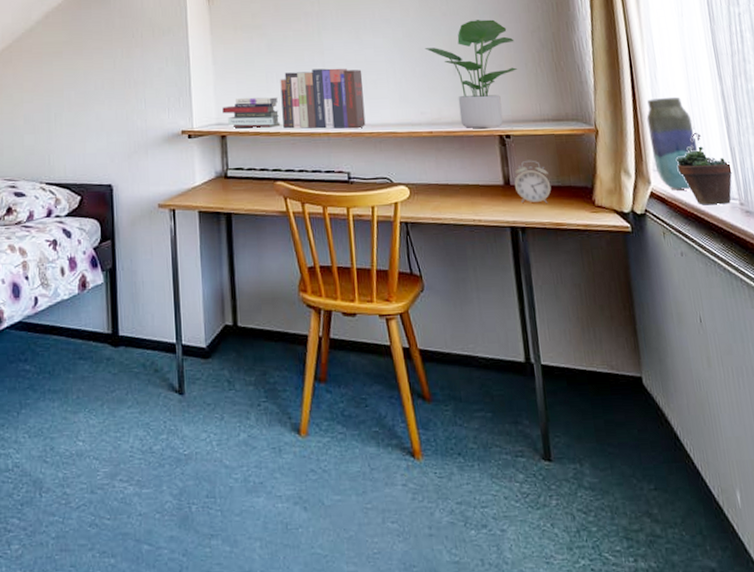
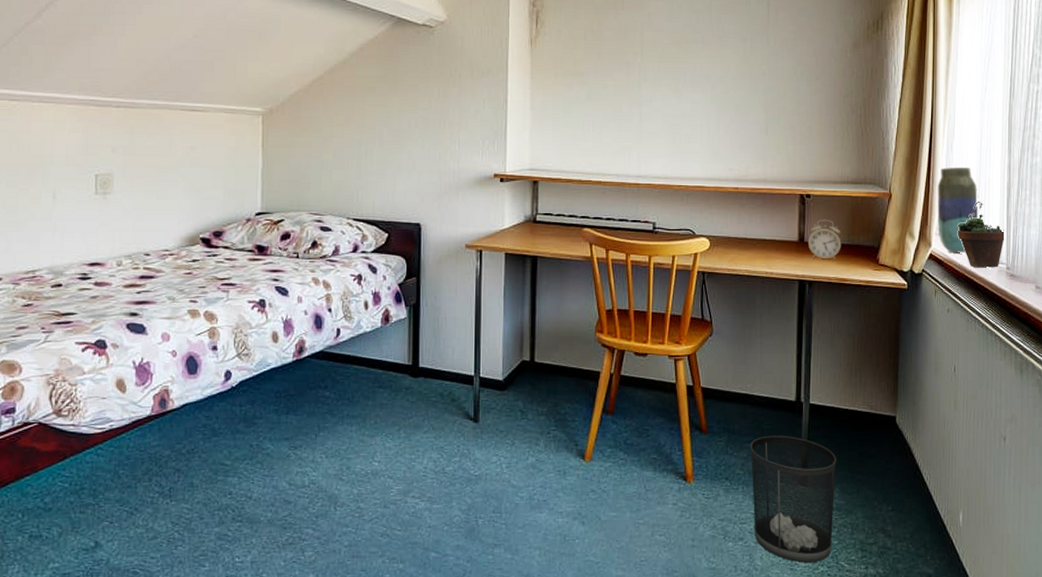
books: present [222,97,281,129] -> none [536,144,593,176]
books: present [280,68,366,130] -> none [595,120,678,181]
potted plant: present [425,19,517,129] -> none [741,81,827,188]
waste bin: none [481,402,591,555] -> present [750,435,836,563]

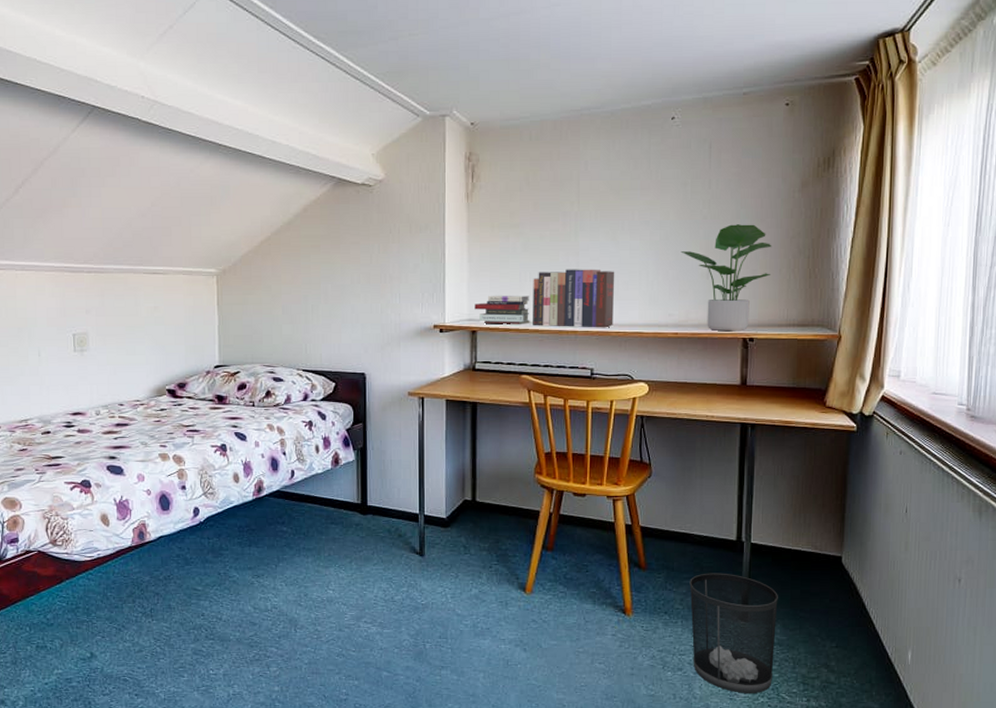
books: none [536,144,593,176] -> present [475,295,530,325]
books: none [595,120,678,181] -> present [533,269,615,328]
potted plant: none [741,81,827,188] -> present [681,224,772,332]
alarm clock: present [807,219,841,261] -> none [750,362,786,404]
vase: present [937,166,981,253] -> none [891,306,940,395]
succulent plant: present [957,202,1005,268] -> none [912,342,966,409]

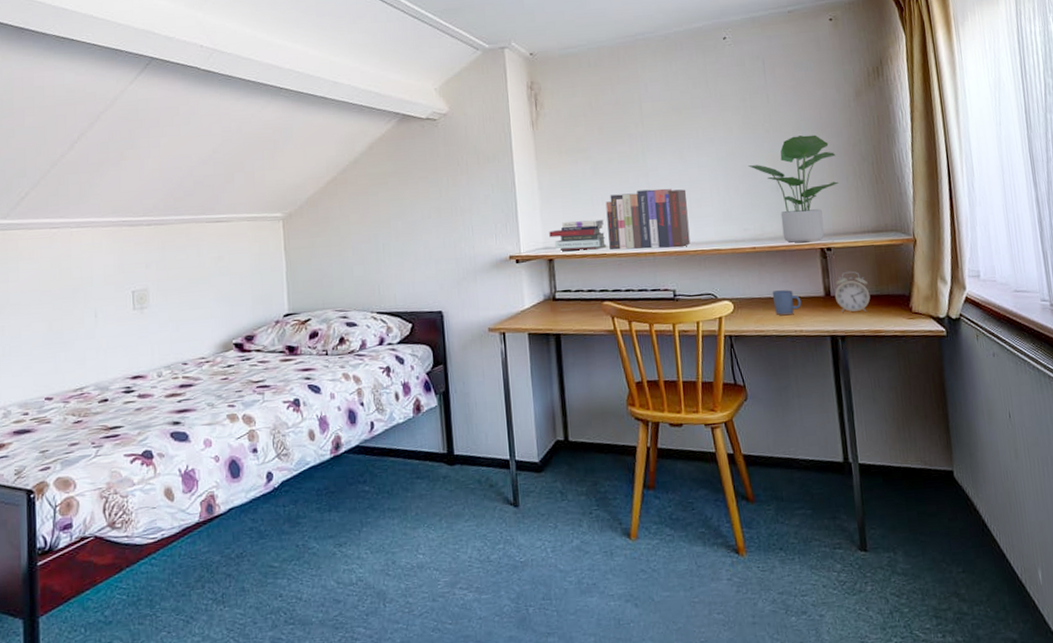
mug: none [688,376,717,401] -> present [772,290,802,316]
waste bin: present [689,573,778,693] -> none [801,499,903,635]
alarm clock: none [750,362,786,404] -> present [834,271,871,313]

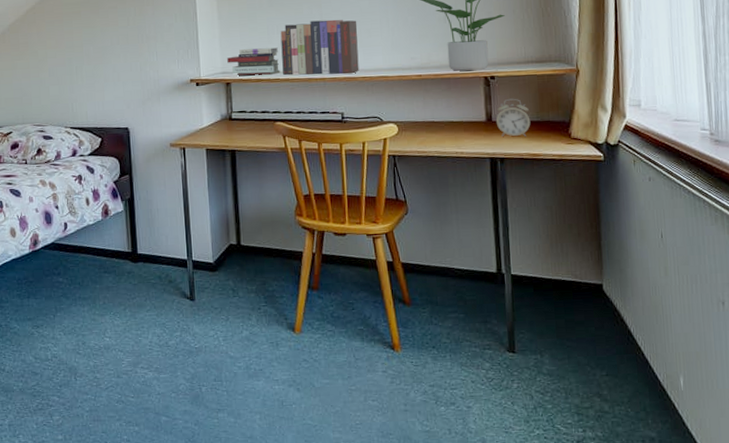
mug: present [772,290,802,316] -> none [435,115,464,139]

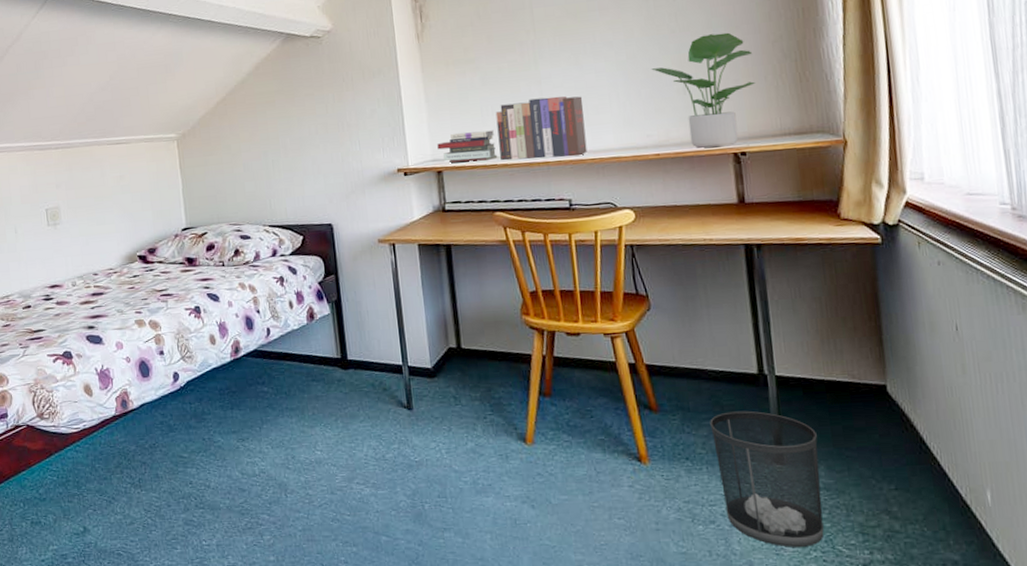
waste bin: none [454,305,546,426] -> present [710,411,824,547]
alarm clock: present [496,98,531,137] -> none [749,176,792,220]

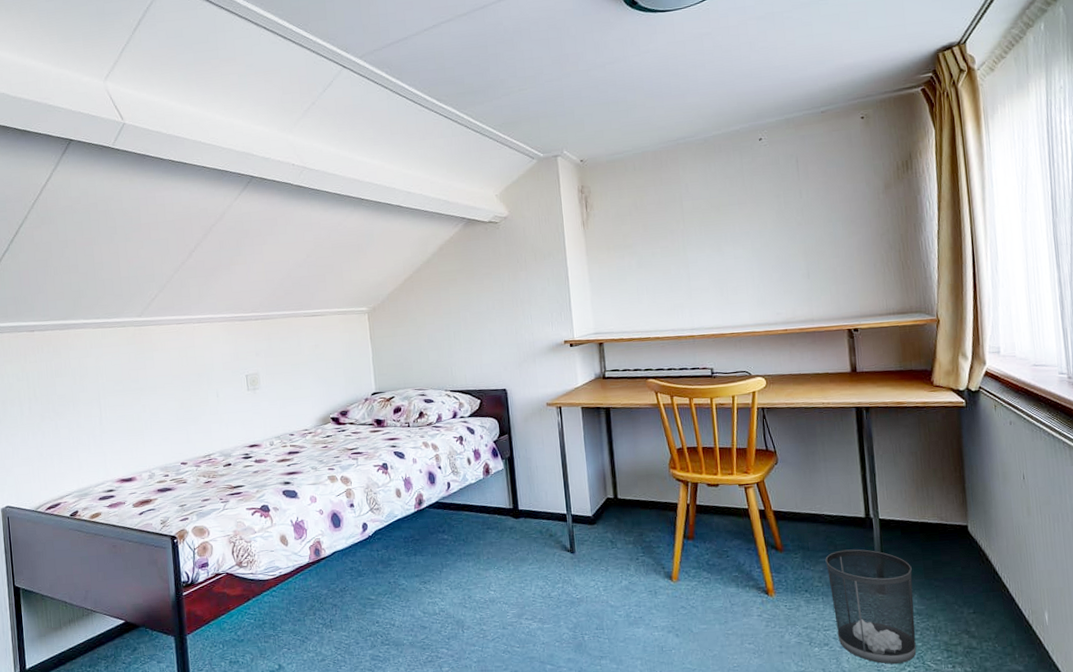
books: present [437,130,498,163] -> none [599,307,651,336]
books: present [495,96,588,161] -> none [649,278,727,335]
potted plant: present [651,32,755,148] -> none [781,226,866,325]

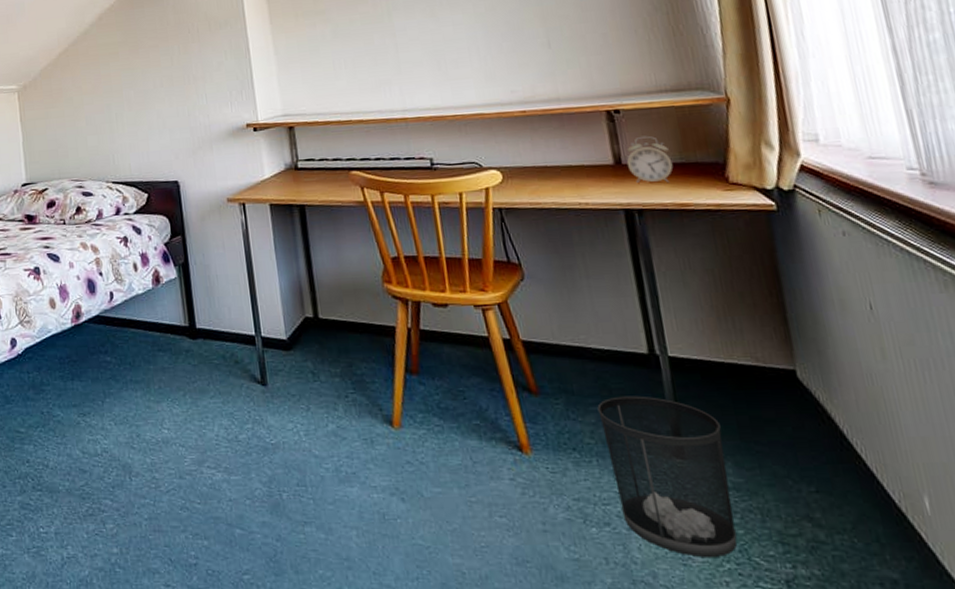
alarm clock: none [860,349,894,387] -> present [626,135,674,183]

